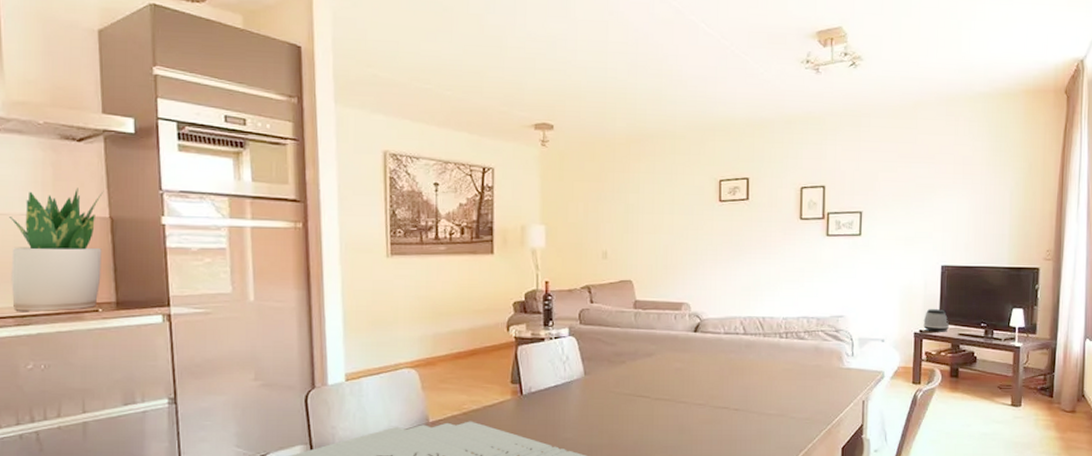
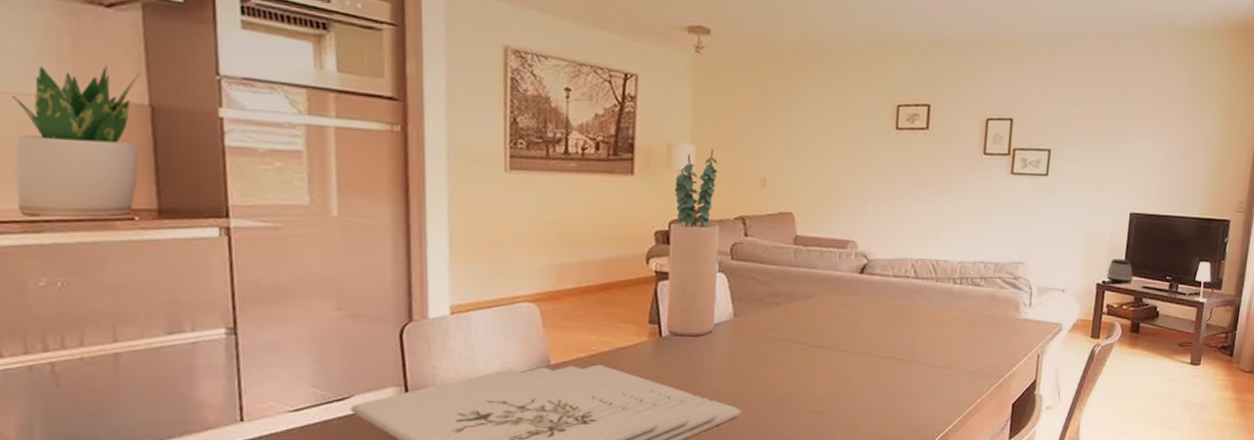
vase: none [525,228,569,394] -> present [666,149,720,337]

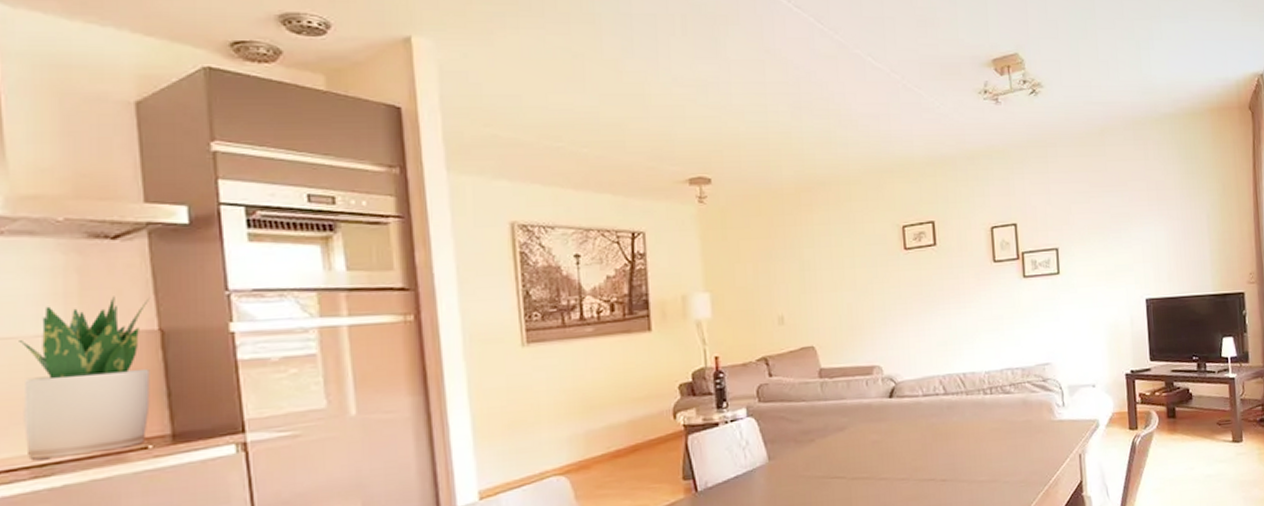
vase: present [666,149,720,337] -> none [693,294,750,489]
speaker: present [1106,259,1134,284] -> none [1133,346,1161,371]

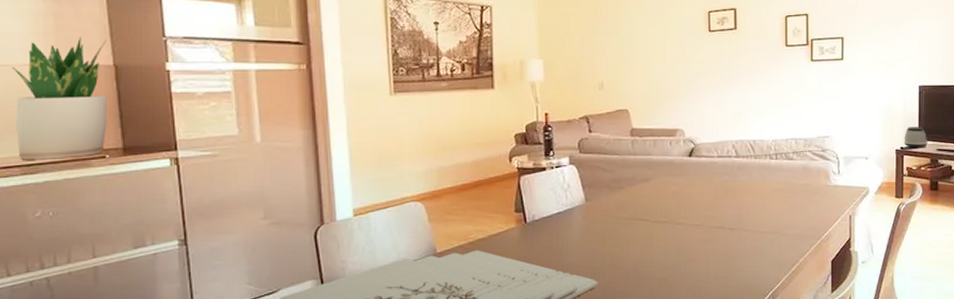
speaker: none [1133,346,1161,371] -> present [904,127,928,148]

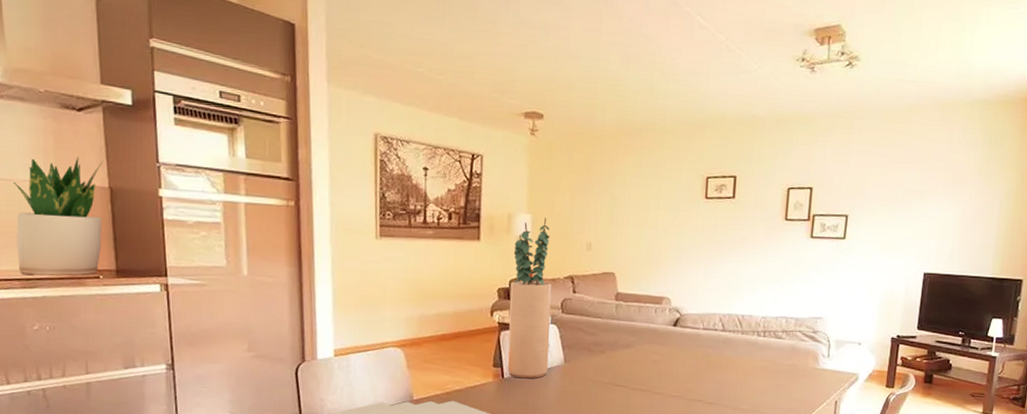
vase: none [527,62,570,222] -> present [507,218,552,379]
speaker: present [904,127,928,148] -> none [901,315,928,339]

